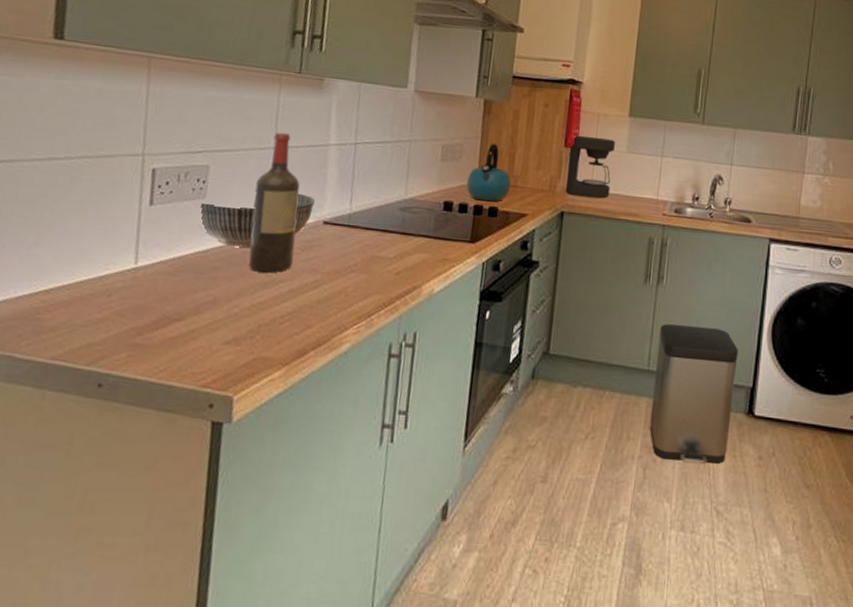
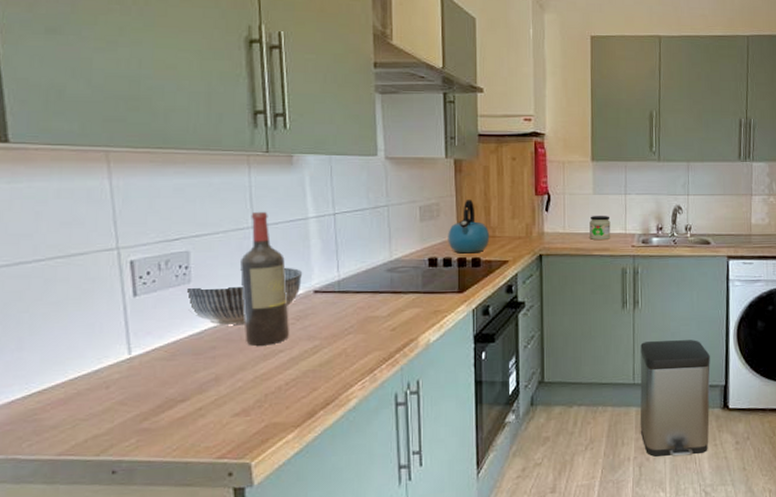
coffee maker: present [565,135,615,199] -> none [540,183,582,239]
jar: none [617,176,642,205] -> present [590,216,611,241]

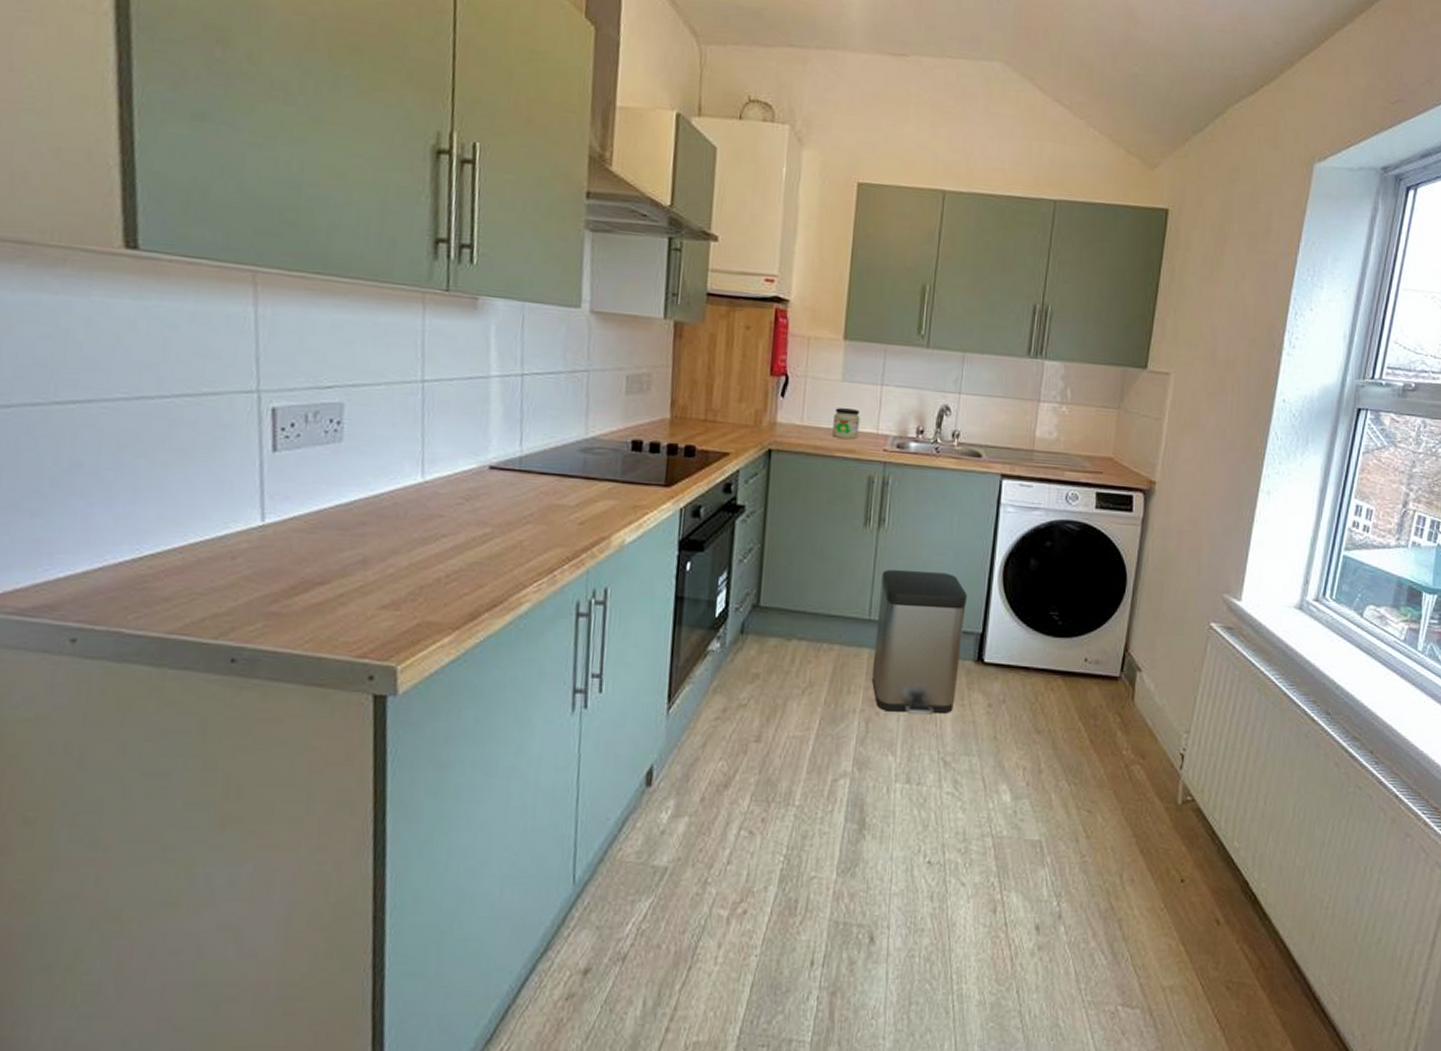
bowl: present [187,267,303,325] -> none [337,431,478,498]
wine bottle: present [239,211,289,346] -> none [402,362,458,527]
kettle: present [448,200,490,254] -> none [657,373,710,440]

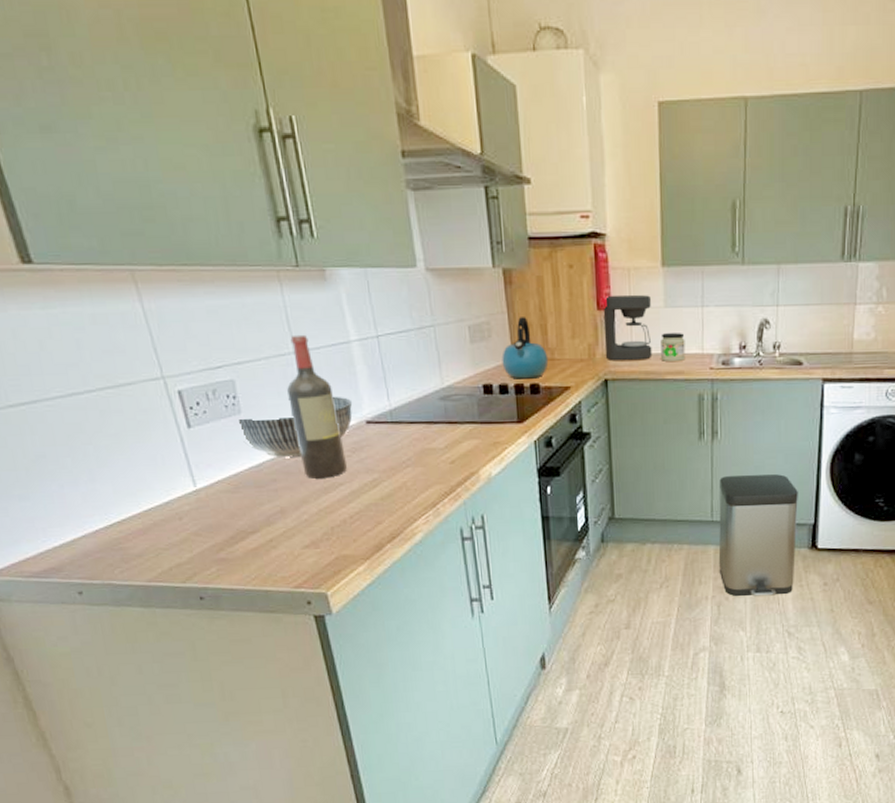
bowl: none [337,431,478,498] -> present [239,396,353,457]
wine bottle: none [402,362,458,527] -> present [286,334,347,479]
kettle: none [657,373,710,440] -> present [501,317,549,379]
coffee maker: none [772,361,828,434] -> present [603,294,653,362]

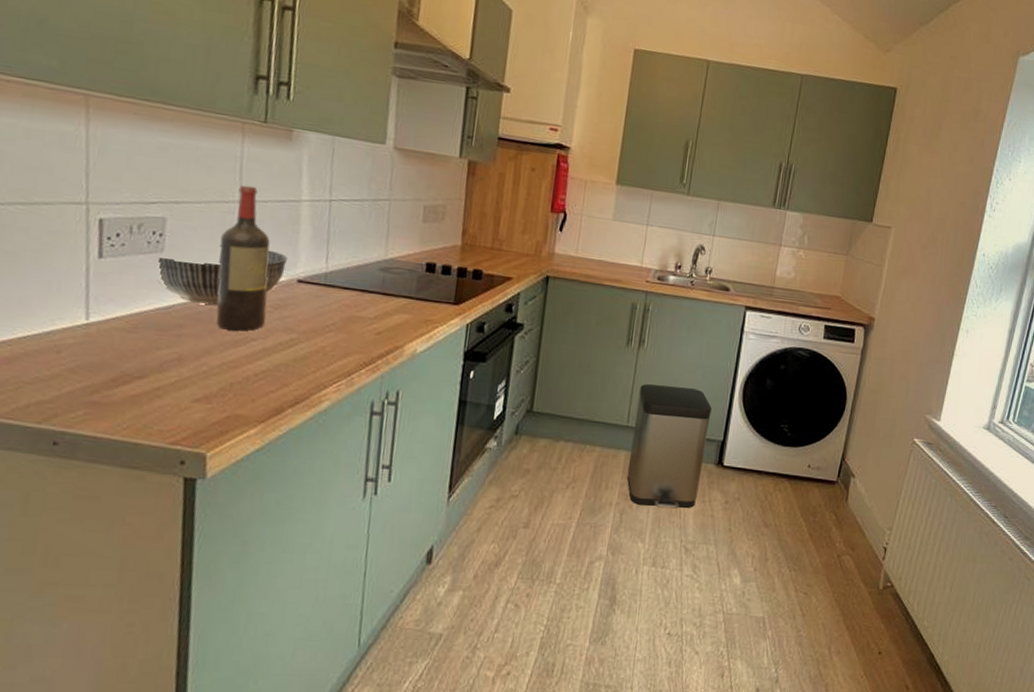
kettle: present [501,317,549,379] -> none [450,206,497,265]
coffee maker: present [603,294,653,362] -> none [550,200,602,265]
jar: present [661,333,686,363] -> none [602,243,627,271]

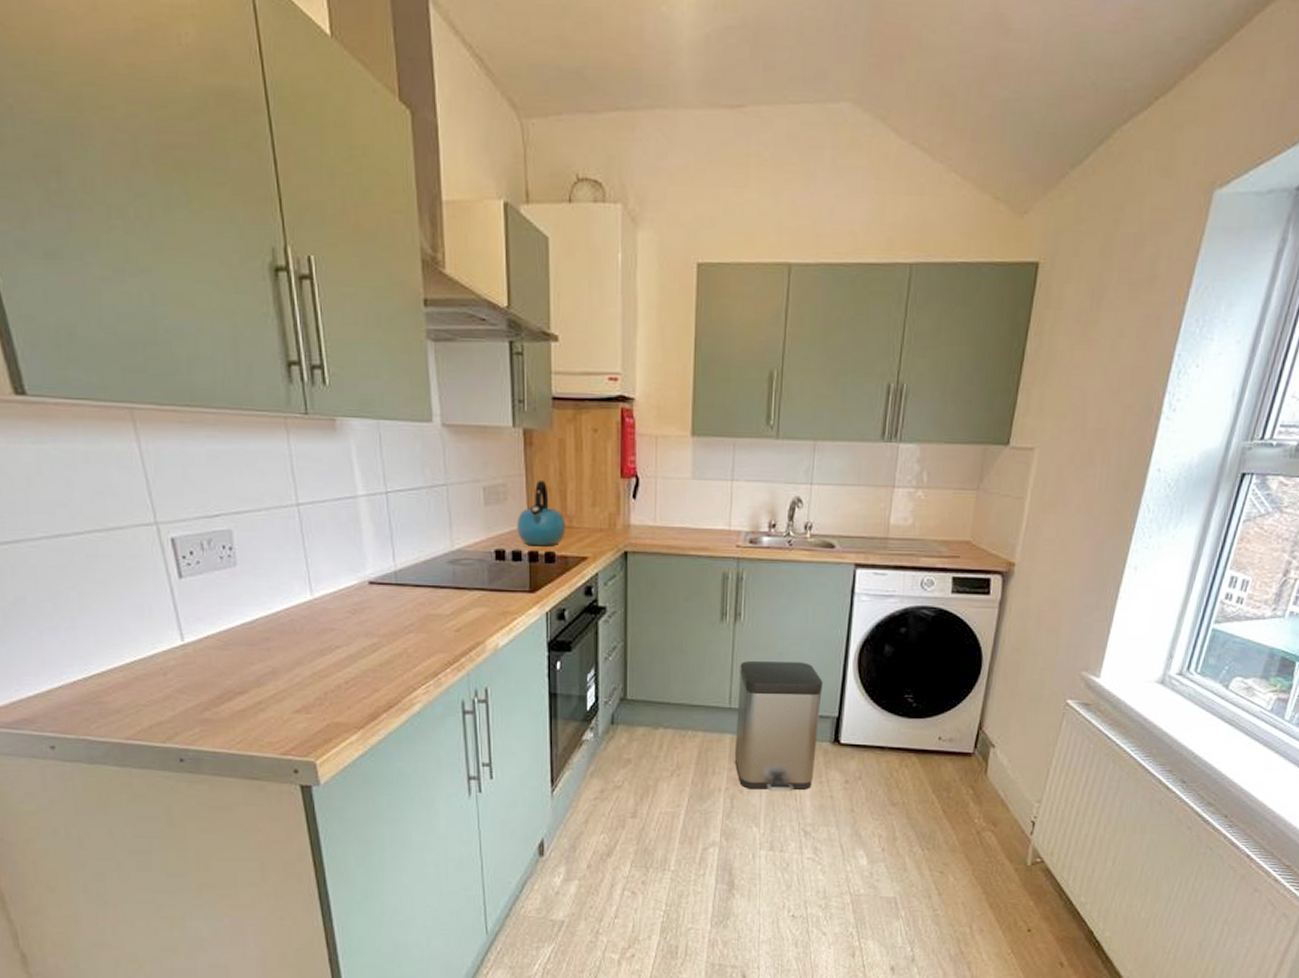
bowl: present [157,245,288,305] -> none [234,553,356,615]
wine bottle: present [216,184,270,331] -> none [286,486,345,640]
kettle: none [450,206,497,265] -> present [517,481,566,547]

